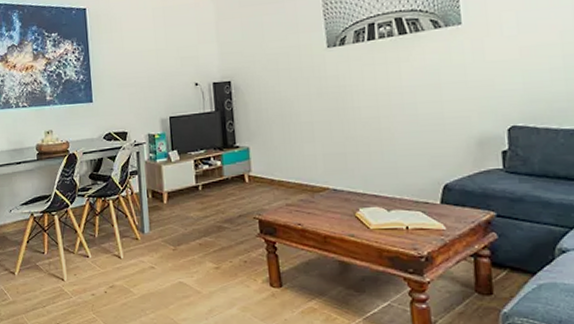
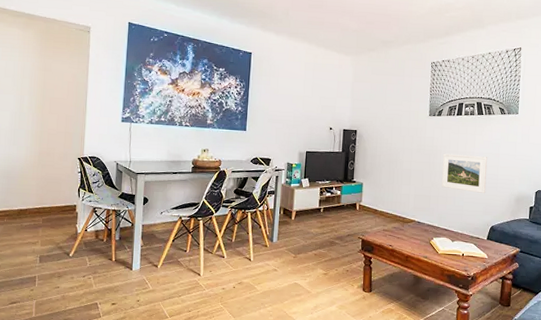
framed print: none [356,90,429,142] -> present [441,153,488,194]

